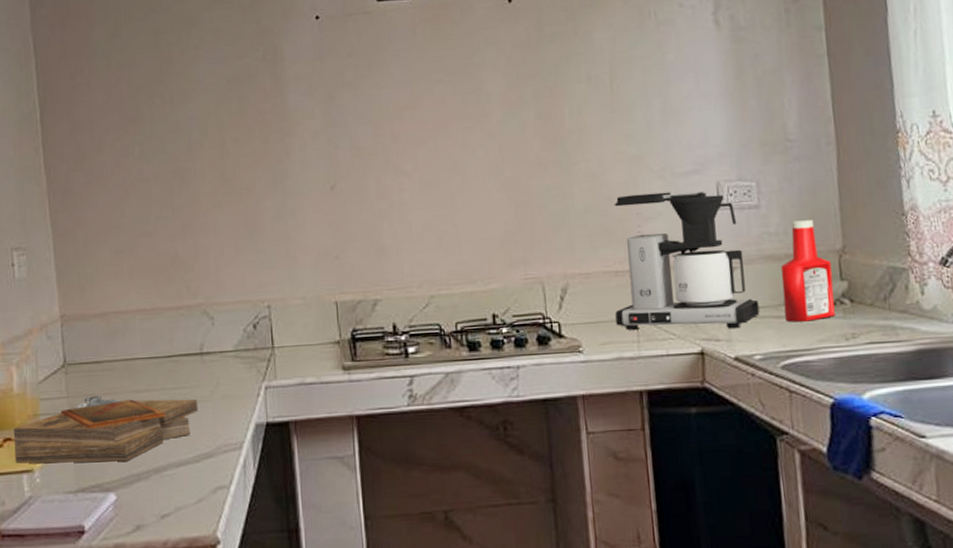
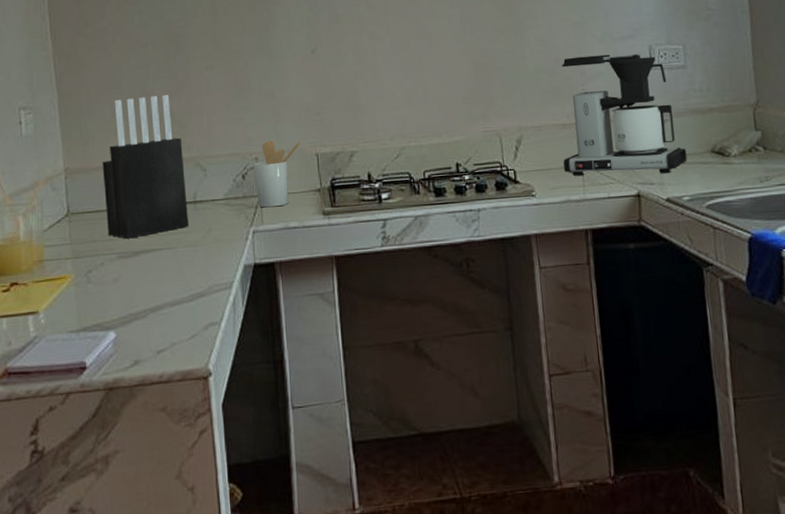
clipboard: present [13,396,198,464] -> none [20,242,192,306]
knife block: none [101,235,196,393] -> present [102,95,189,239]
utensil holder: none [265,286,319,361] -> present [253,140,301,208]
ketchup bottle: present [780,220,835,322] -> none [704,78,751,168]

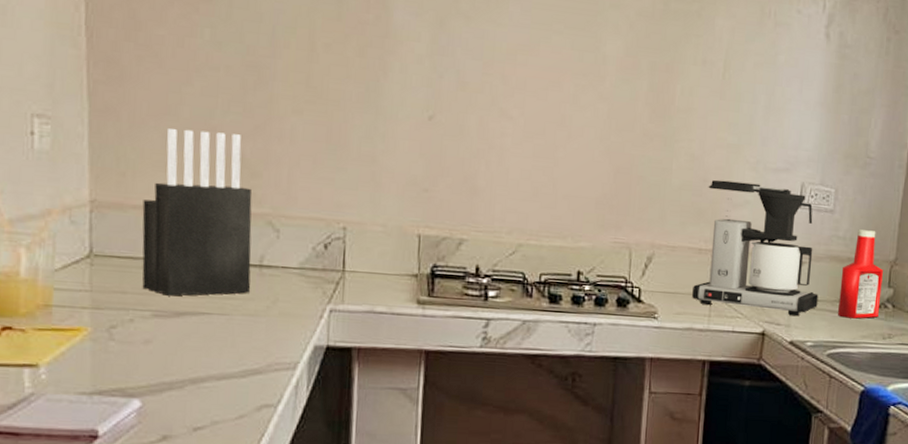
utensil holder: present [253,140,301,208] -> none [338,209,402,287]
ketchup bottle: none [704,78,751,168] -> present [838,229,883,319]

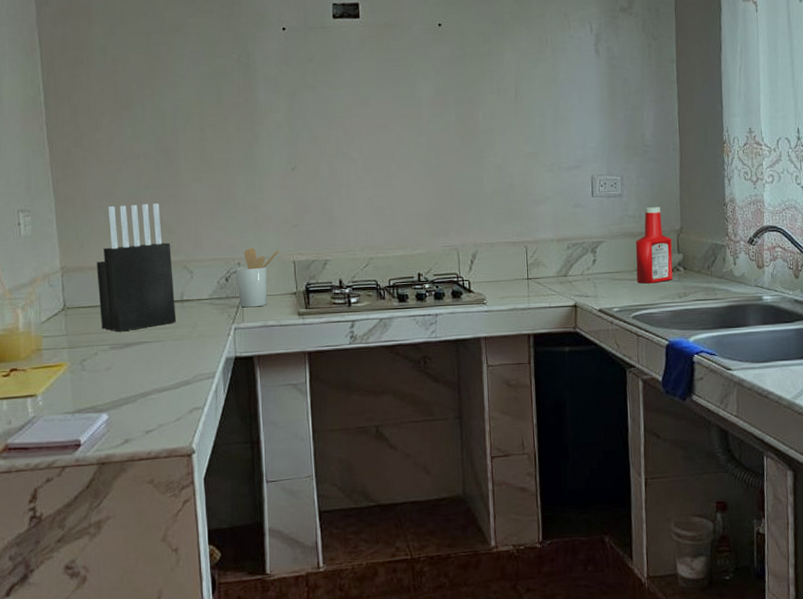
utensil holder: none [338,209,402,287] -> present [235,247,280,308]
coffee maker: present [692,179,818,317] -> none [512,182,619,288]

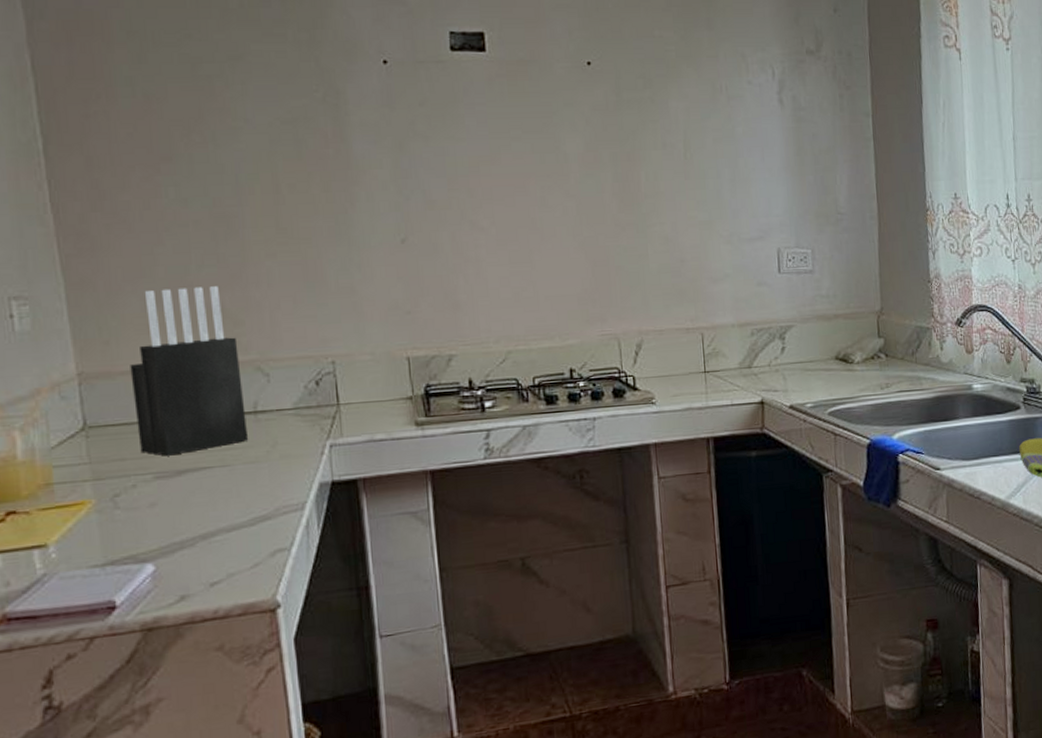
utensil holder: present [235,247,280,308] -> none [329,341,389,419]
ketchup bottle: present [635,207,673,284] -> none [830,284,874,374]

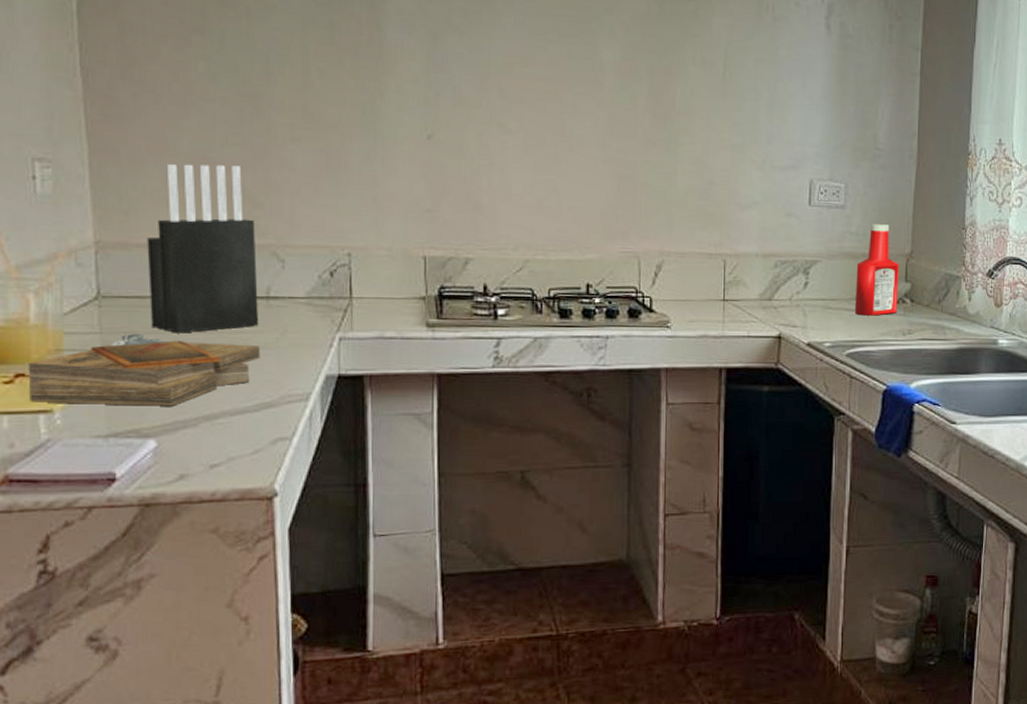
clipboard: none [18,460,253,539] -> present [28,334,261,406]
ketchup bottle: none [830,284,874,374] -> present [855,224,899,316]

